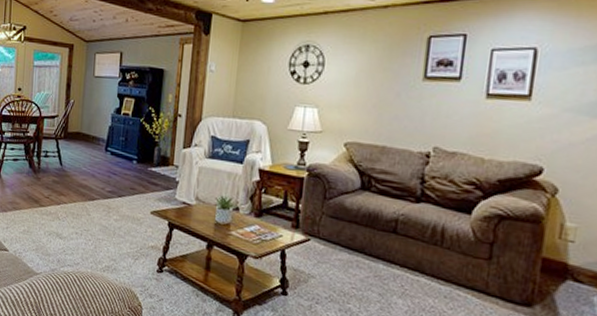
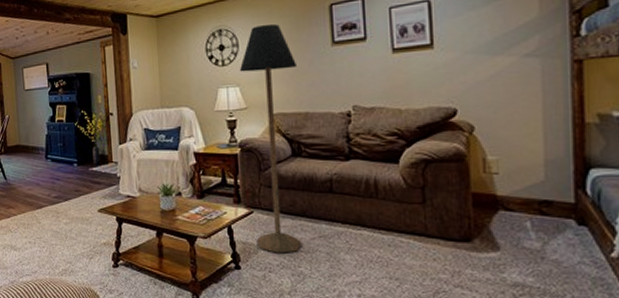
floor lamp: none [308,46,383,288] -> present [239,23,303,253]

